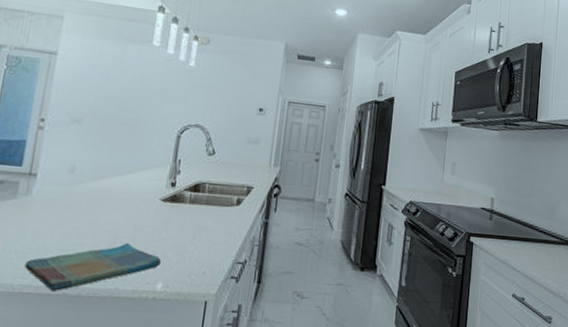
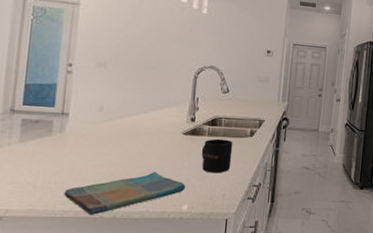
mug: none [180,206,217,247] -> present [201,138,233,173]

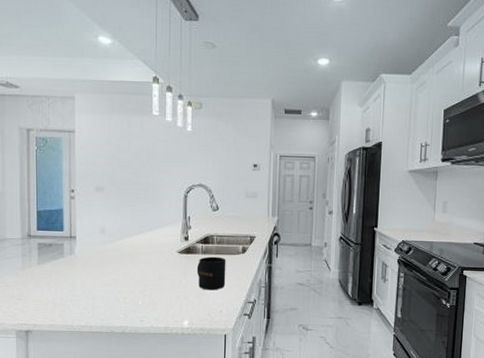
dish towel: present [64,172,186,215] -> none [79,290,185,330]

